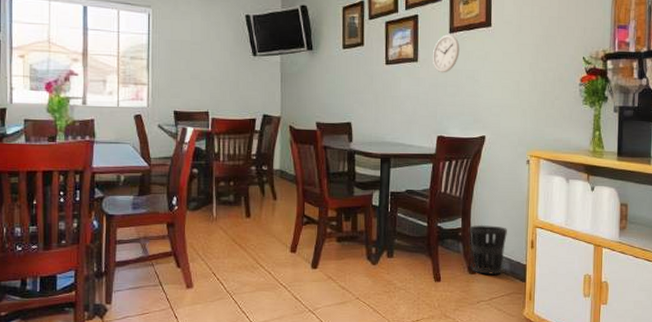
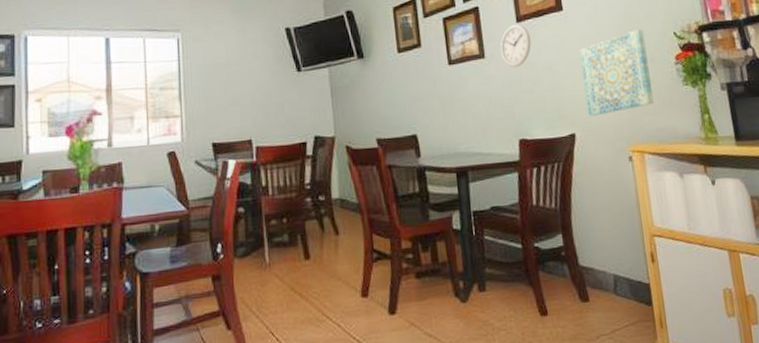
wastebasket: present [468,224,507,274] -> none [571,239,622,301]
wall art: none [498,50,558,123] -> present [579,28,654,117]

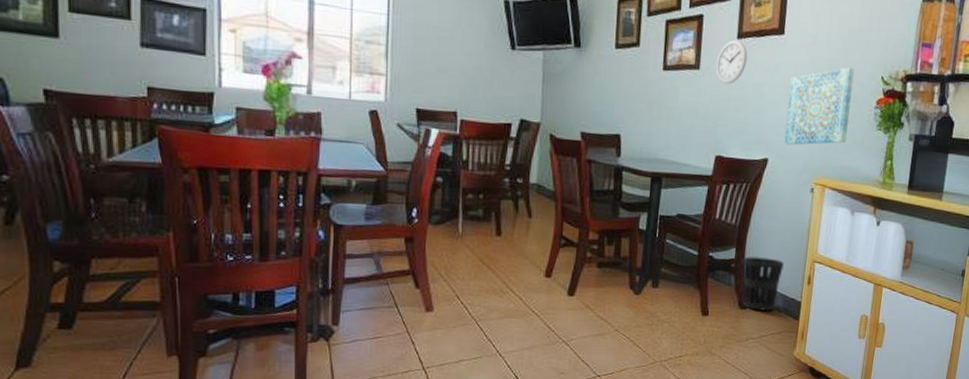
wastebasket: none [571,239,622,301] -> present [741,256,784,311]

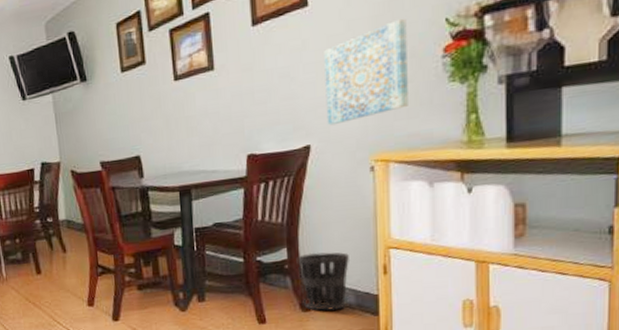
wall clock: present [716,39,748,85] -> none [232,27,268,78]

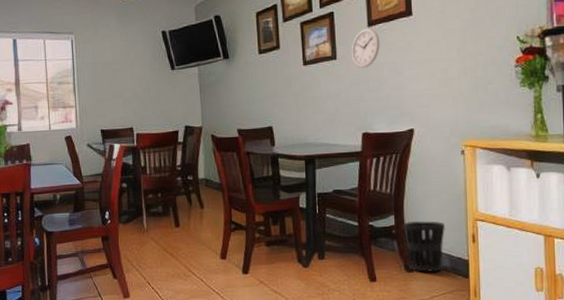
wall clock: none [232,27,268,78] -> present [352,27,380,69]
wall art: present [324,18,408,126] -> none [425,33,490,114]

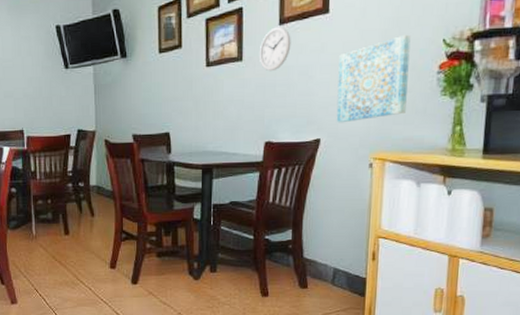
wastebasket: present [402,220,445,272] -> none [299,236,344,289]
wall art: none [425,33,490,114] -> present [336,34,411,123]

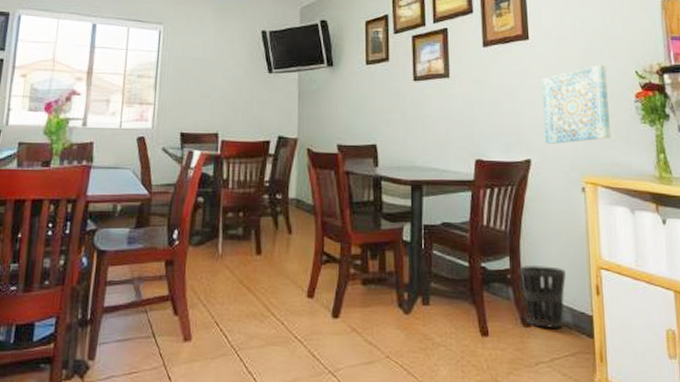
wall clock: present [260,25,291,72] -> none [466,47,495,90]
wastebasket: none [299,236,344,289] -> present [518,264,566,328]

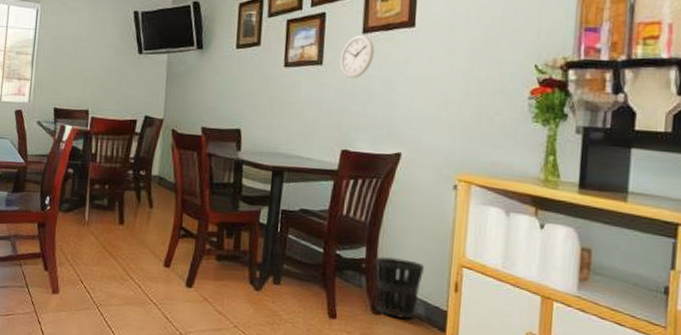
wall clock: none [466,47,495,90] -> present [340,34,375,79]
wall art: present [542,64,611,145] -> none [419,56,501,140]

